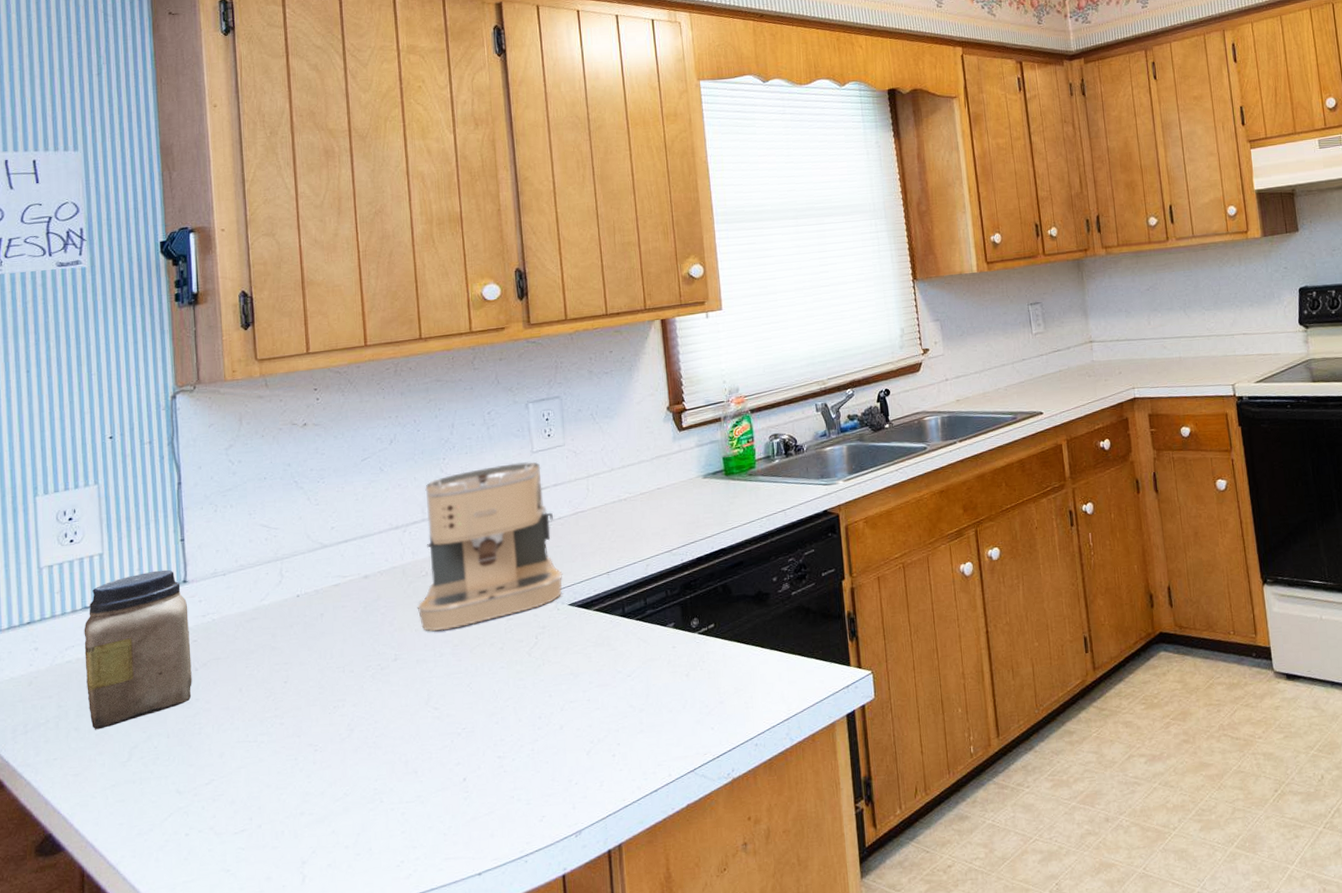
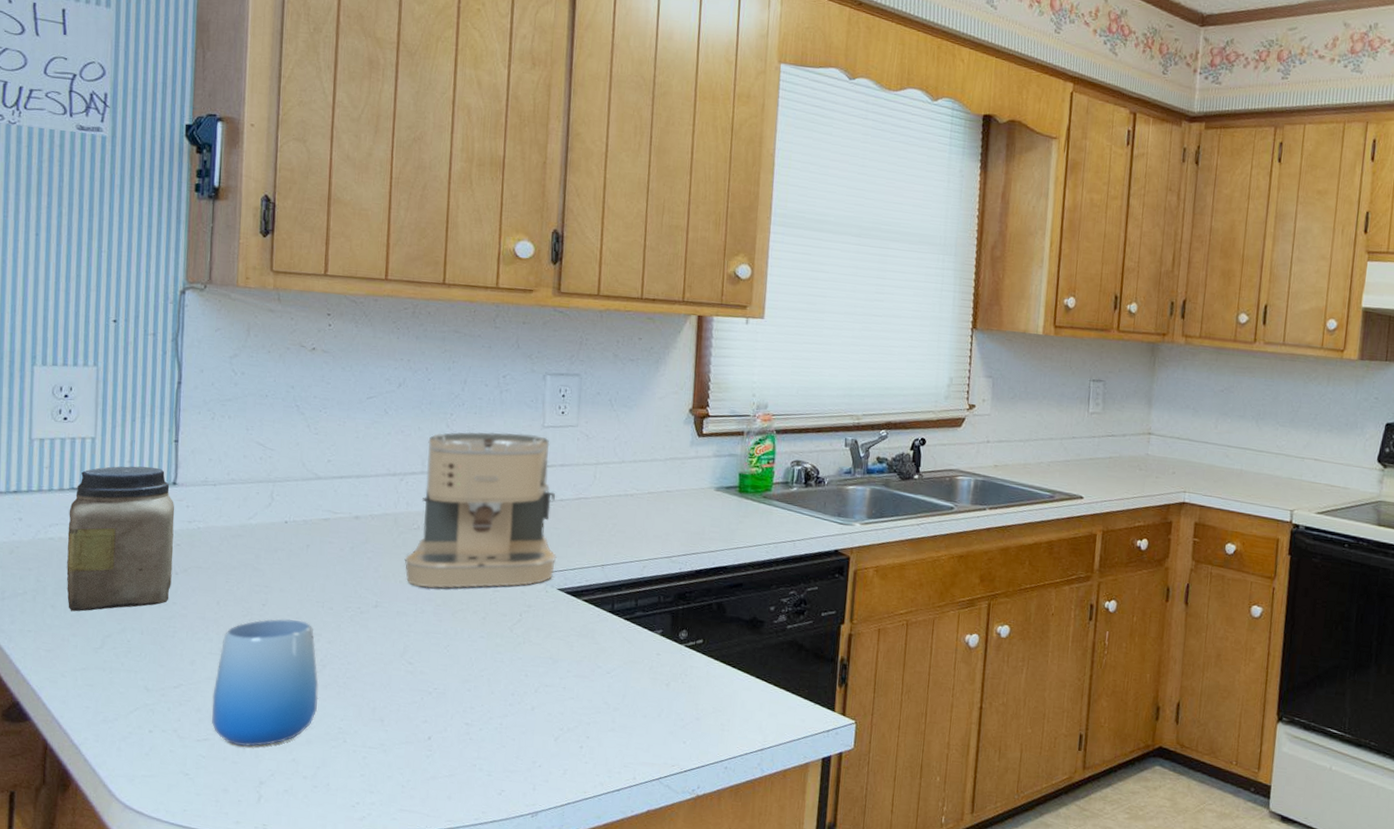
cup: none [245,689,350,830] -> present [211,619,319,747]

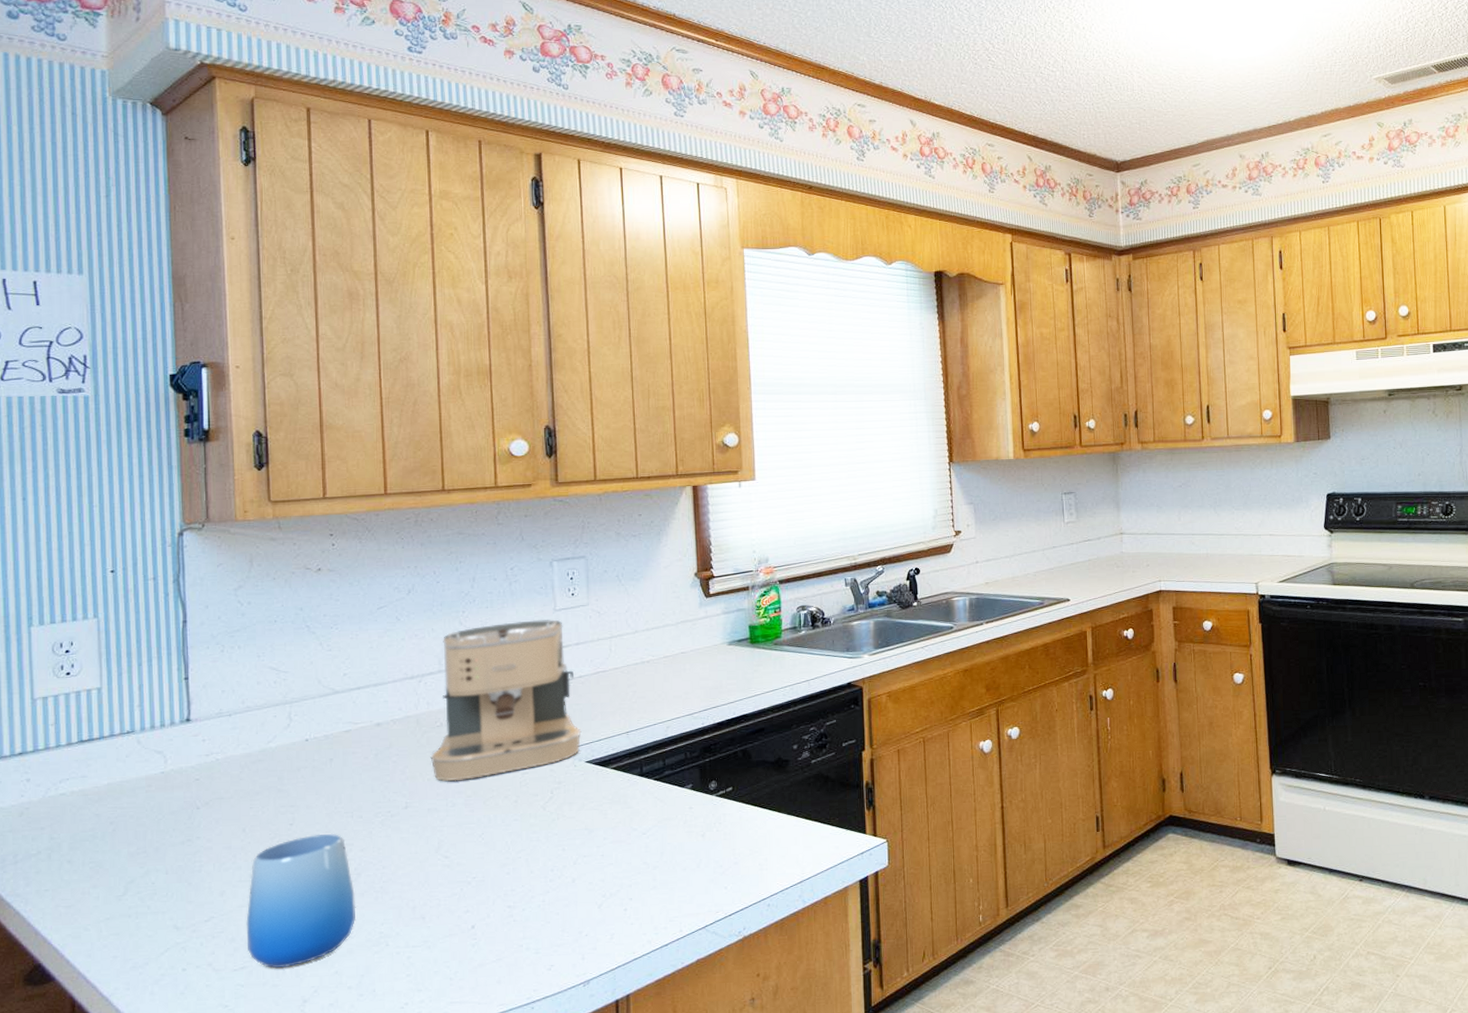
jar: present [66,466,175,612] -> none [79,707,193,863]

